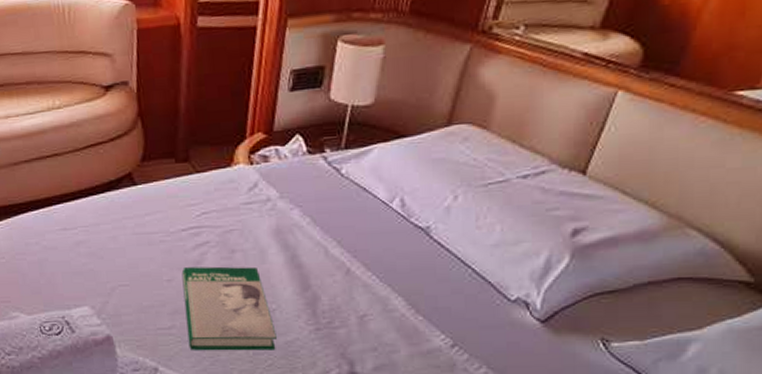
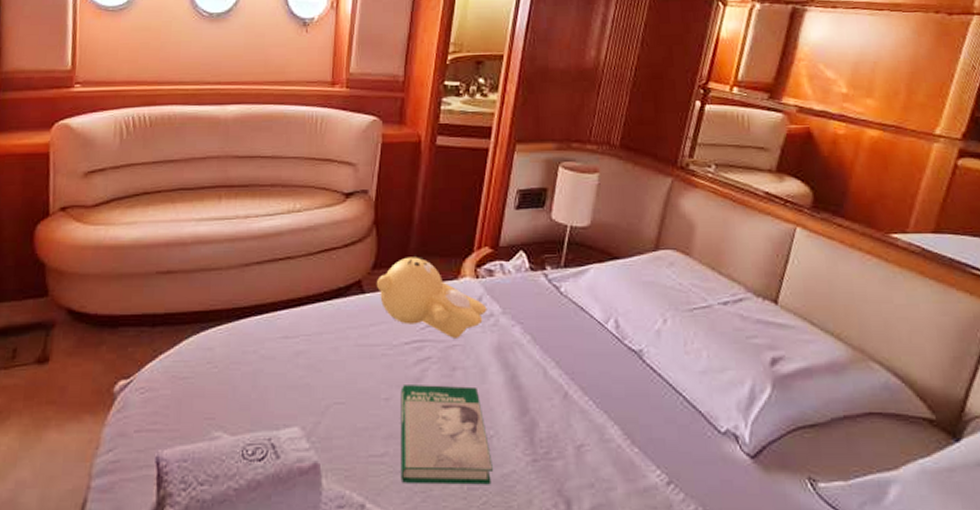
teddy bear: none [148,145,264,223] -> present [377,255,487,338]

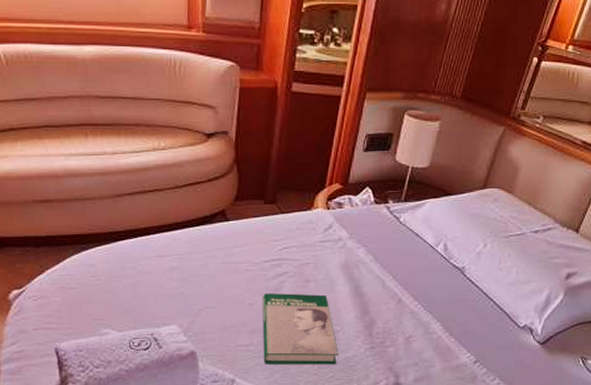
teddy bear: present [377,255,487,338] -> none [239,189,337,258]

